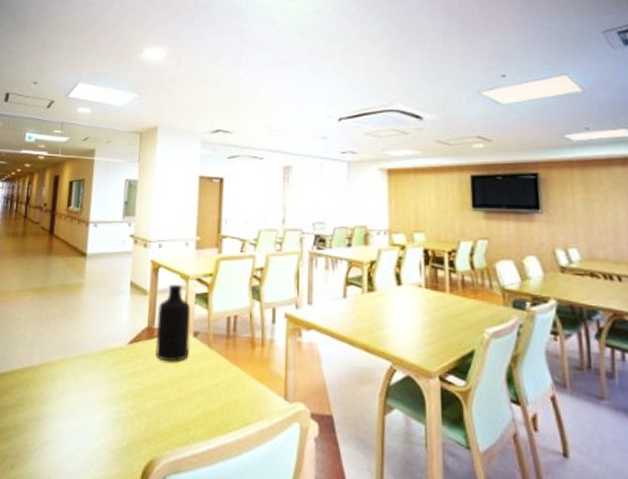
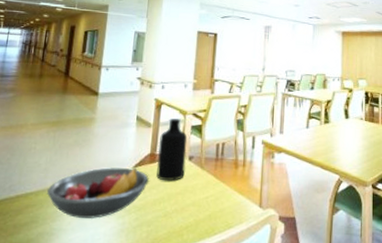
fruit bowl: none [34,343,147,404] -> present [47,167,149,218]

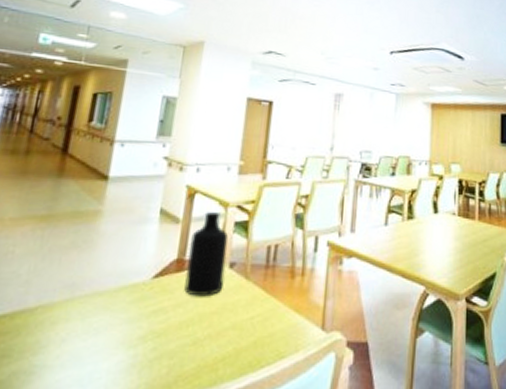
fruit bowl: present [47,167,149,218] -> none [27,278,174,349]

